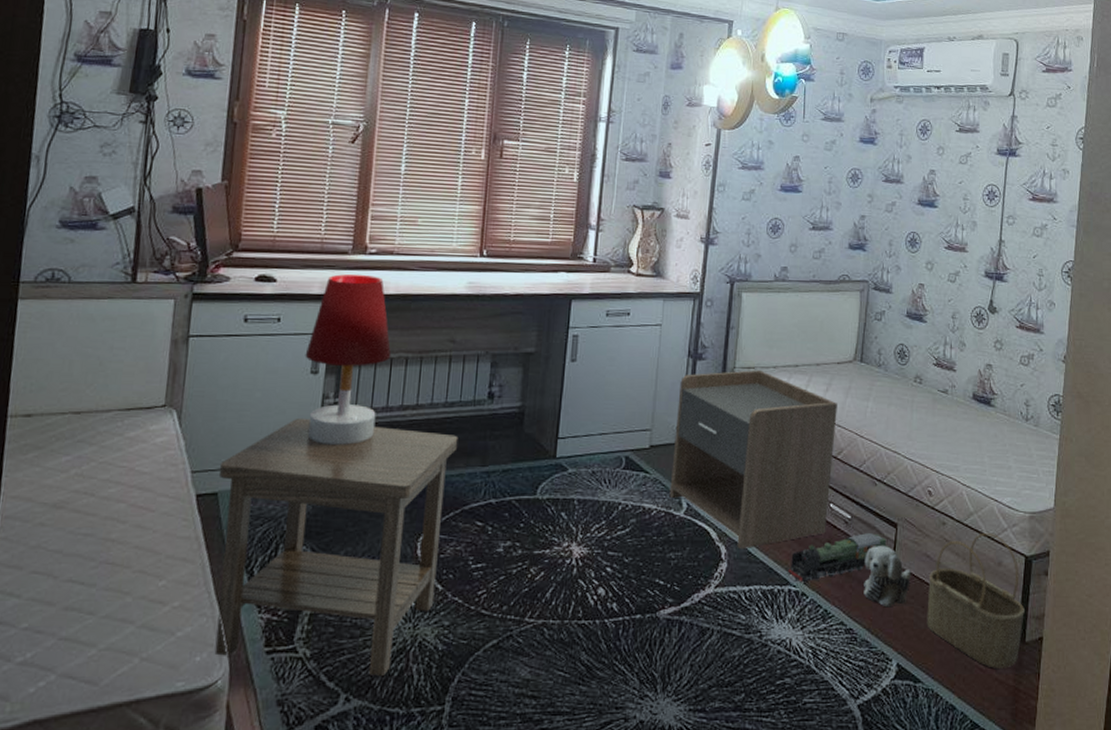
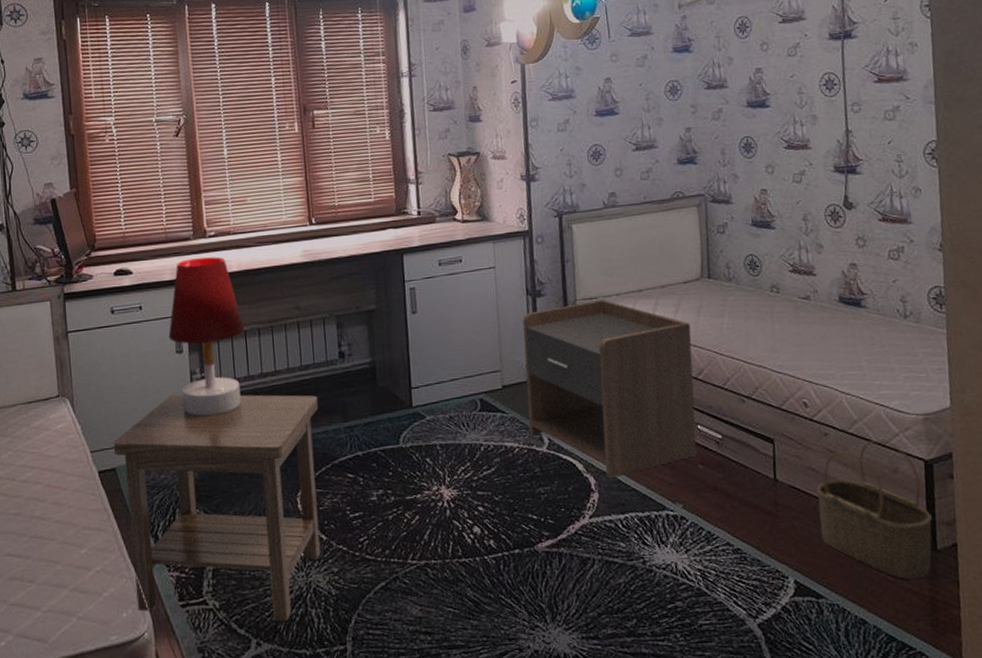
toy train: present [788,533,891,583] -> none [663,451,770,507]
plush toy: present [864,546,912,608] -> none [743,463,798,525]

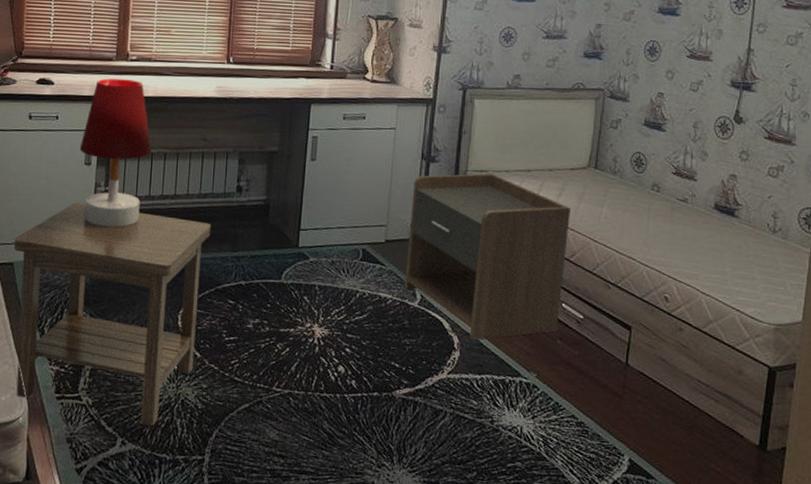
wicker basket: present [816,439,933,579] -> none [661,341,767,474]

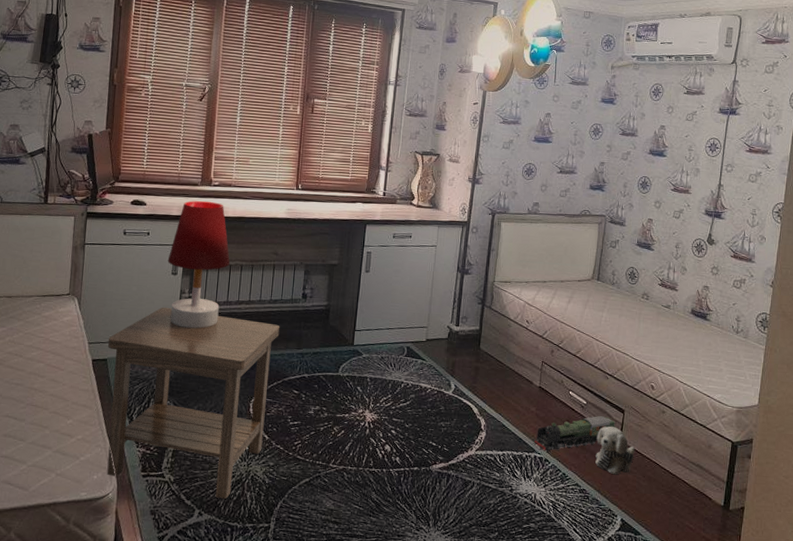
nightstand: present [404,173,571,341] -> none [441,284,577,423]
toy train: none [519,333,624,376] -> present [534,416,618,452]
plush toy: none [596,346,646,406] -> present [595,426,636,475]

